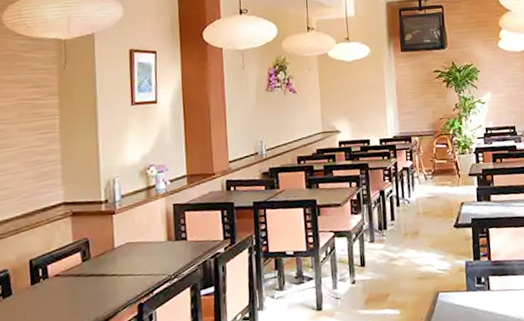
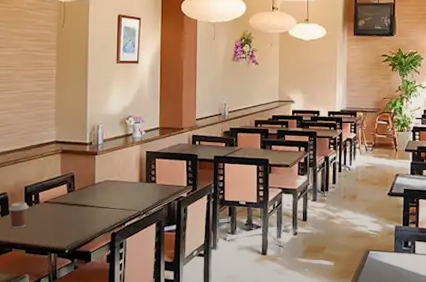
coffee cup: none [11,278,36,312] -> present [8,202,29,229]

